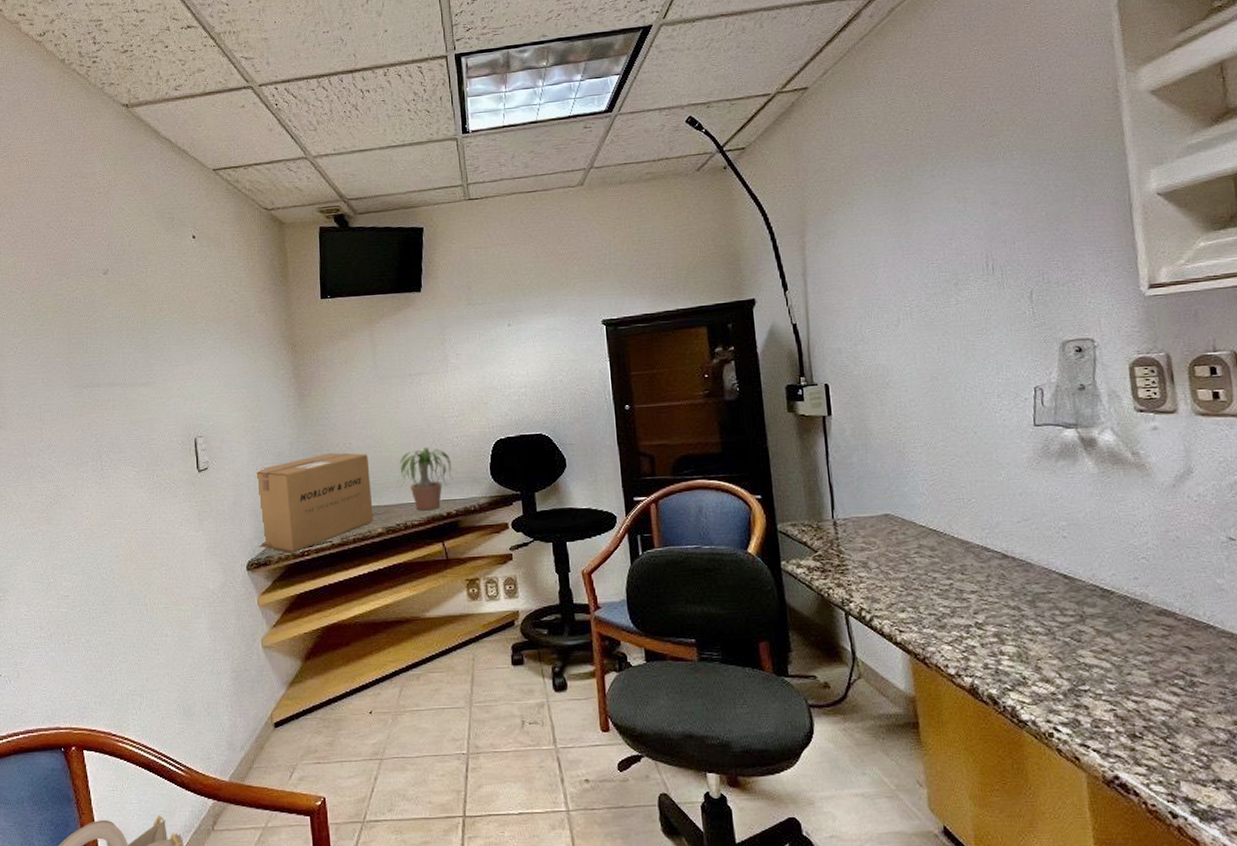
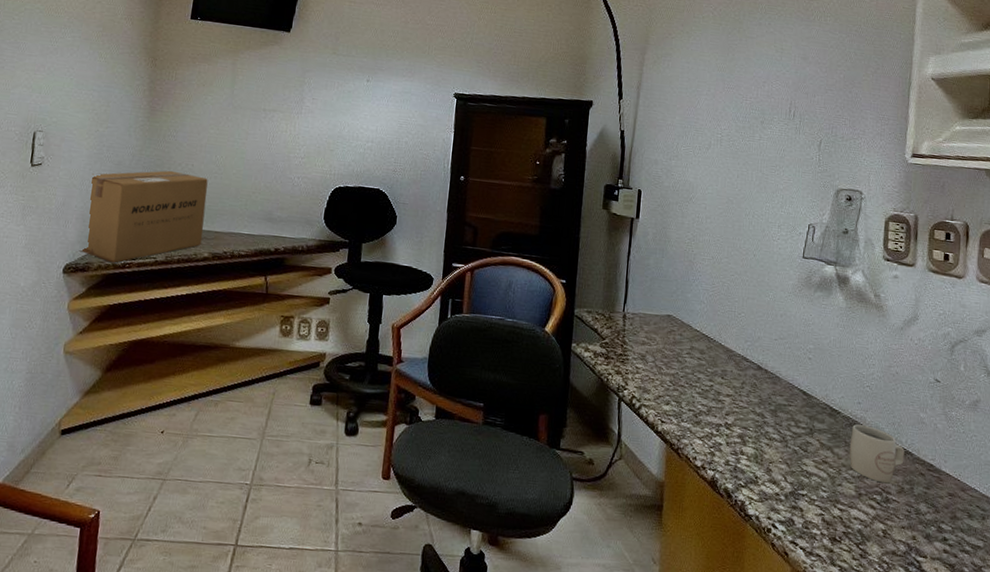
potted plant: present [396,447,458,511] -> none [230,181,293,244]
mug: none [1132,602,1206,665] -> present [849,424,905,484]

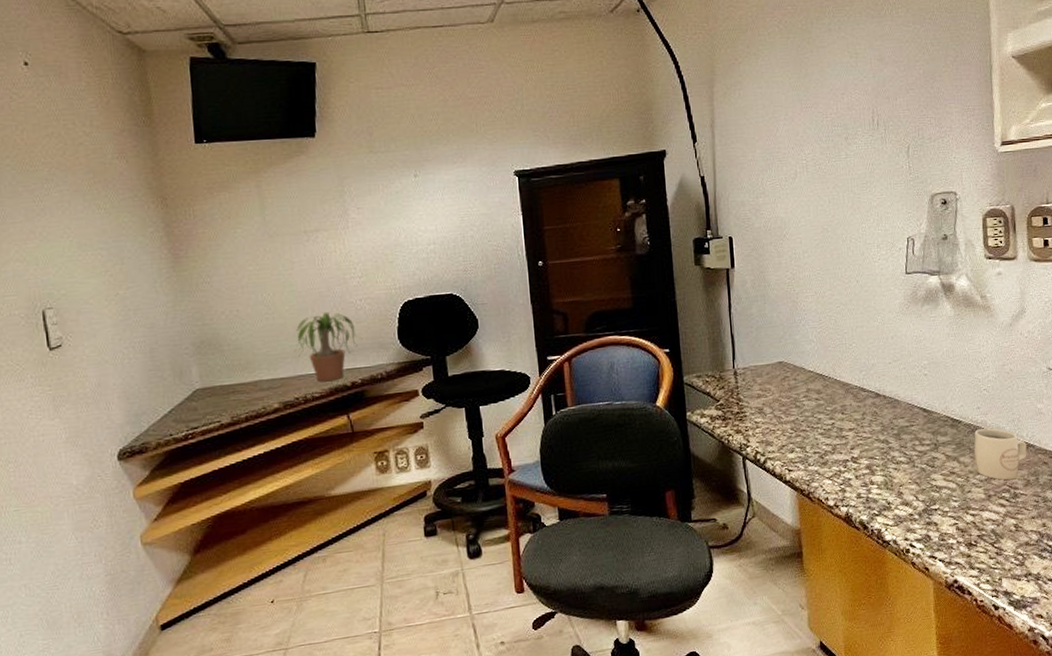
box: present [78,170,208,263] -> none [123,321,269,438]
potted plant: none [230,181,293,244] -> present [293,311,363,382]

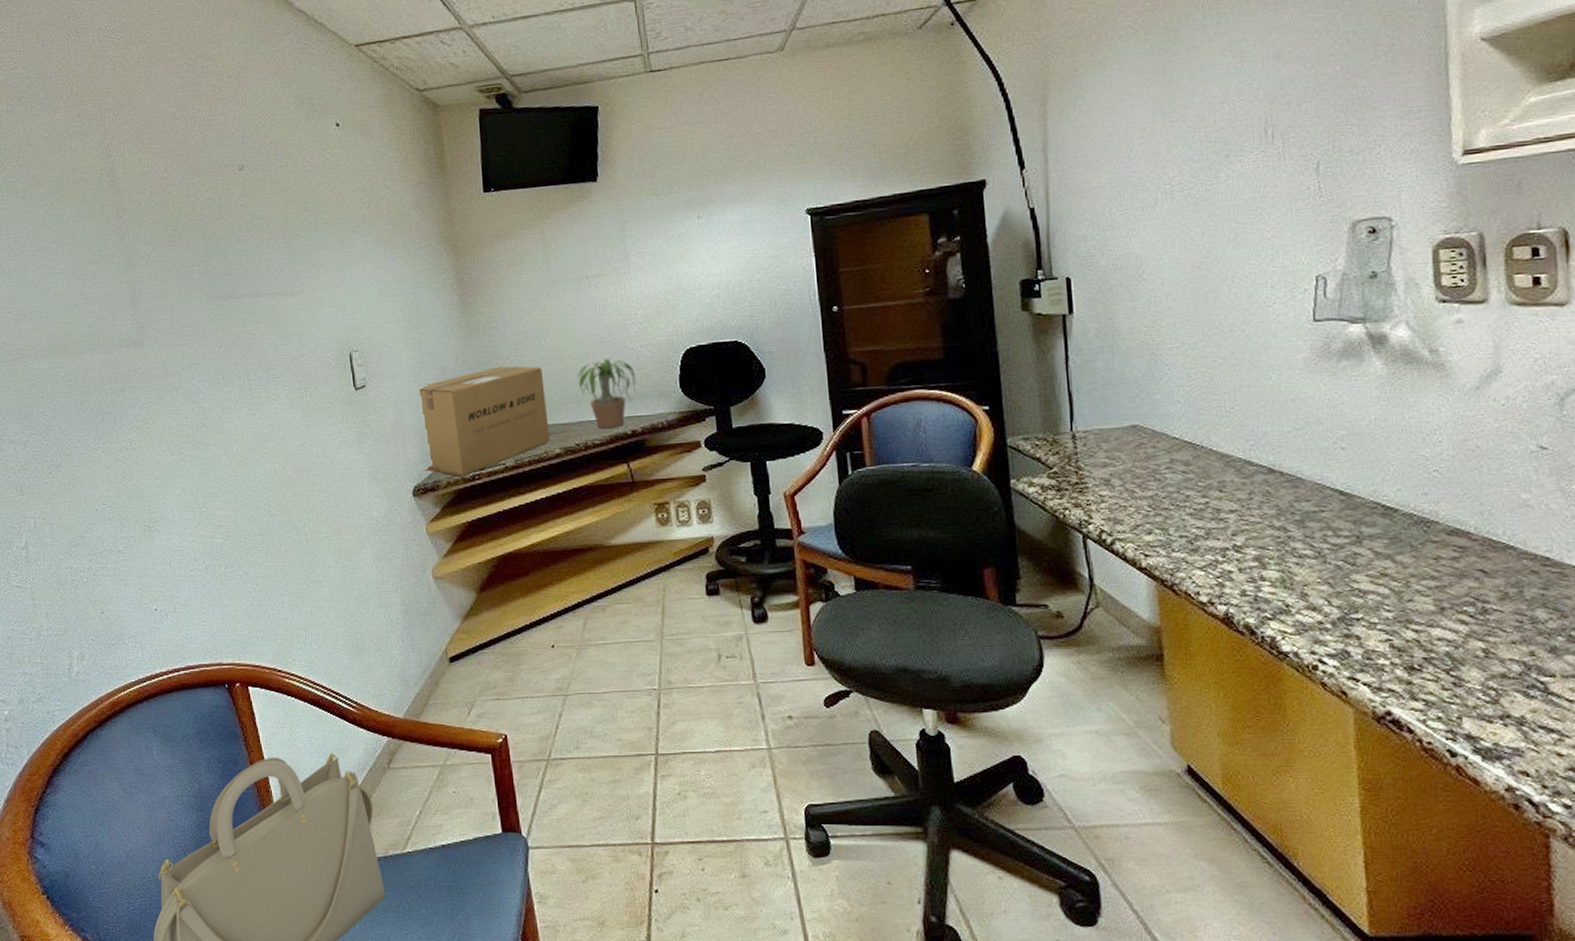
box: none [123,321,269,438] -> present [418,366,550,477]
mug: present [973,428,1027,481] -> none [1417,521,1504,591]

